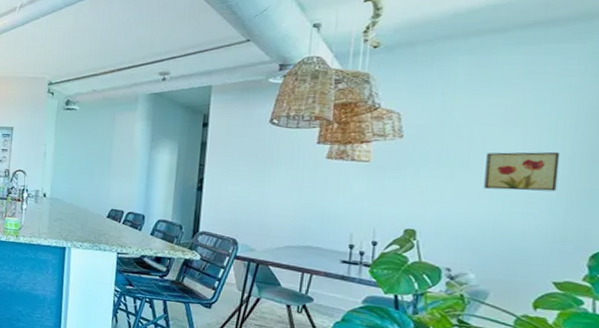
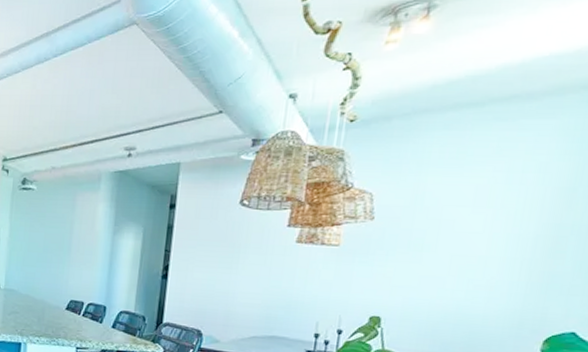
wall art: present [484,151,561,192] -> none [449,234,525,275]

